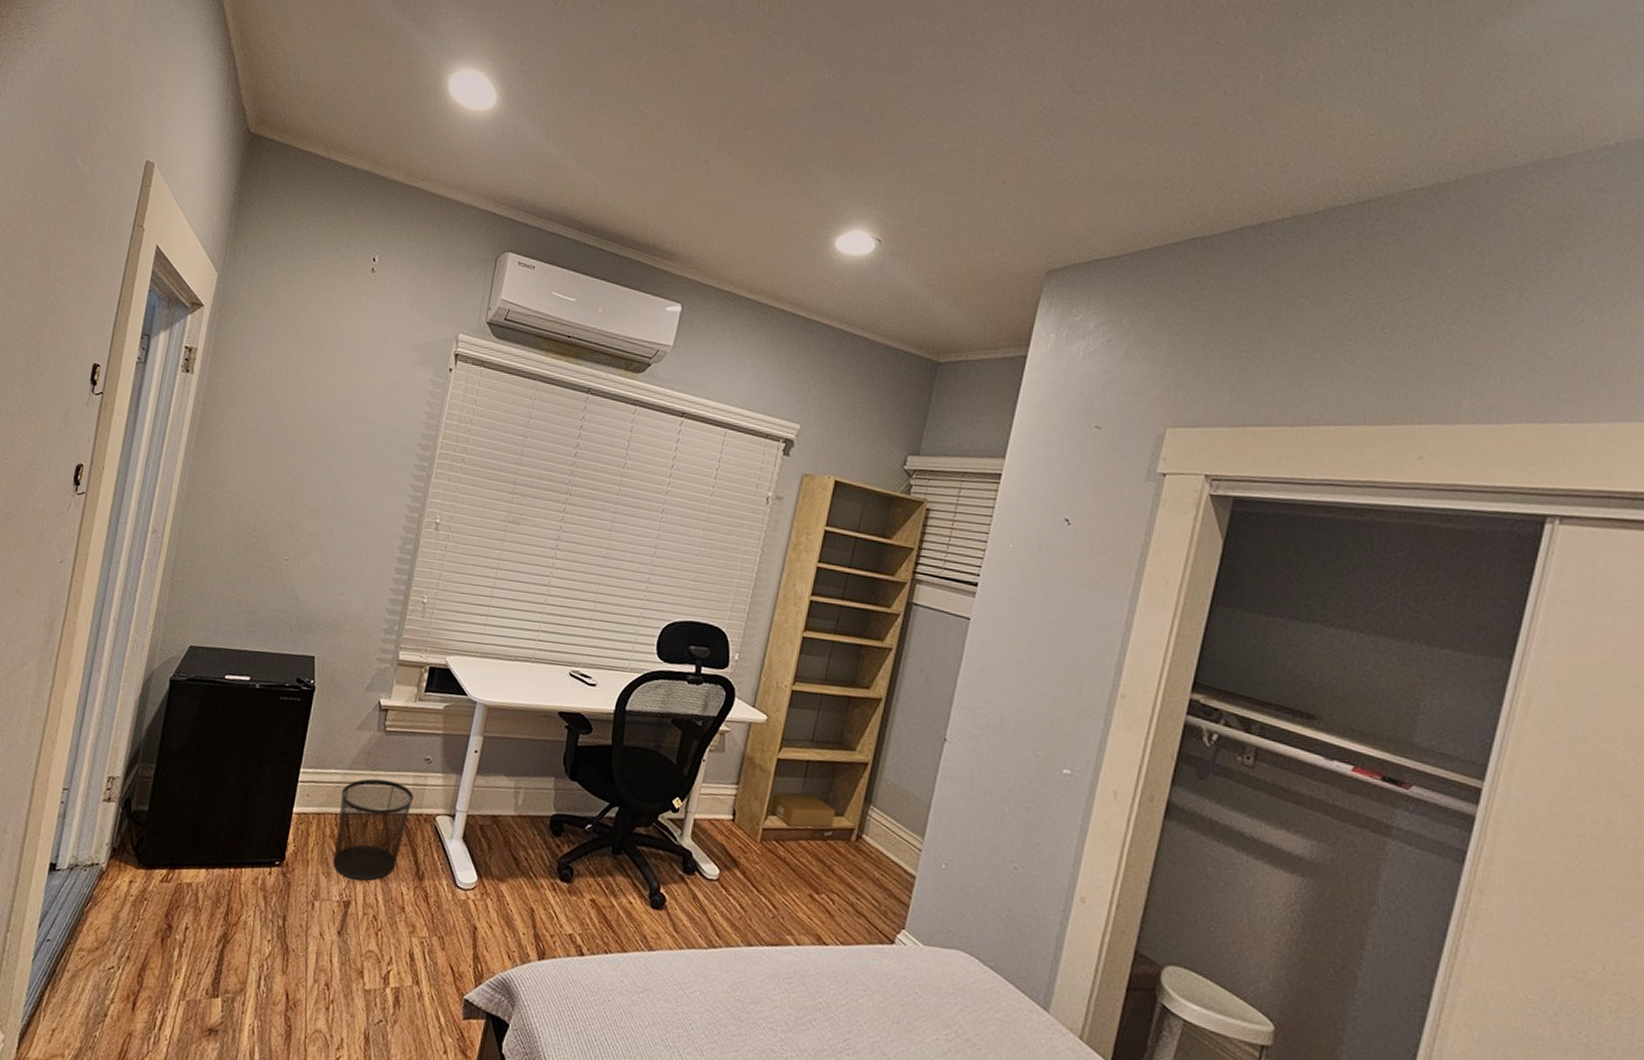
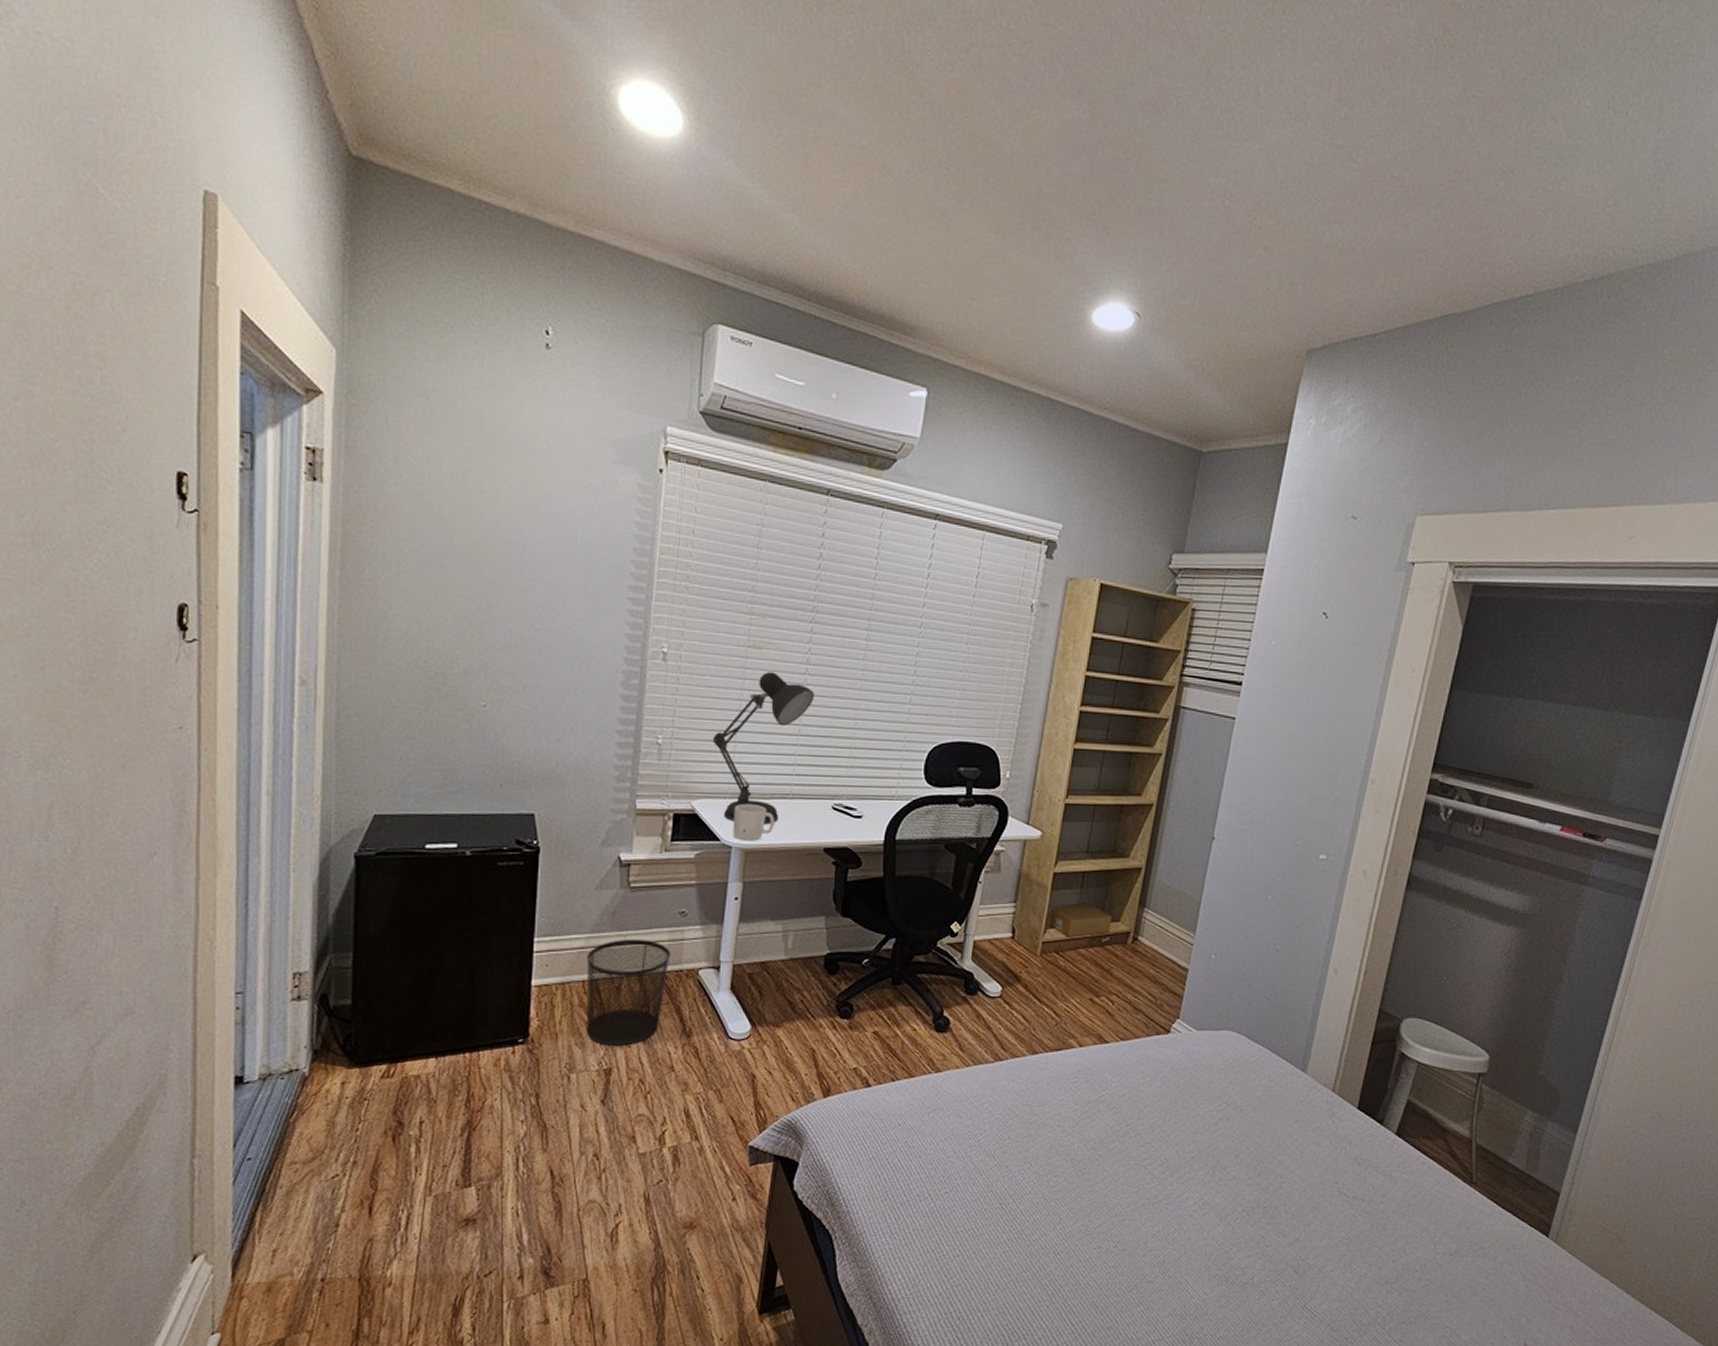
desk lamp: none [469,545,563,685] -> present [712,672,815,825]
mug: none [478,663,517,699] -> present [732,803,775,841]

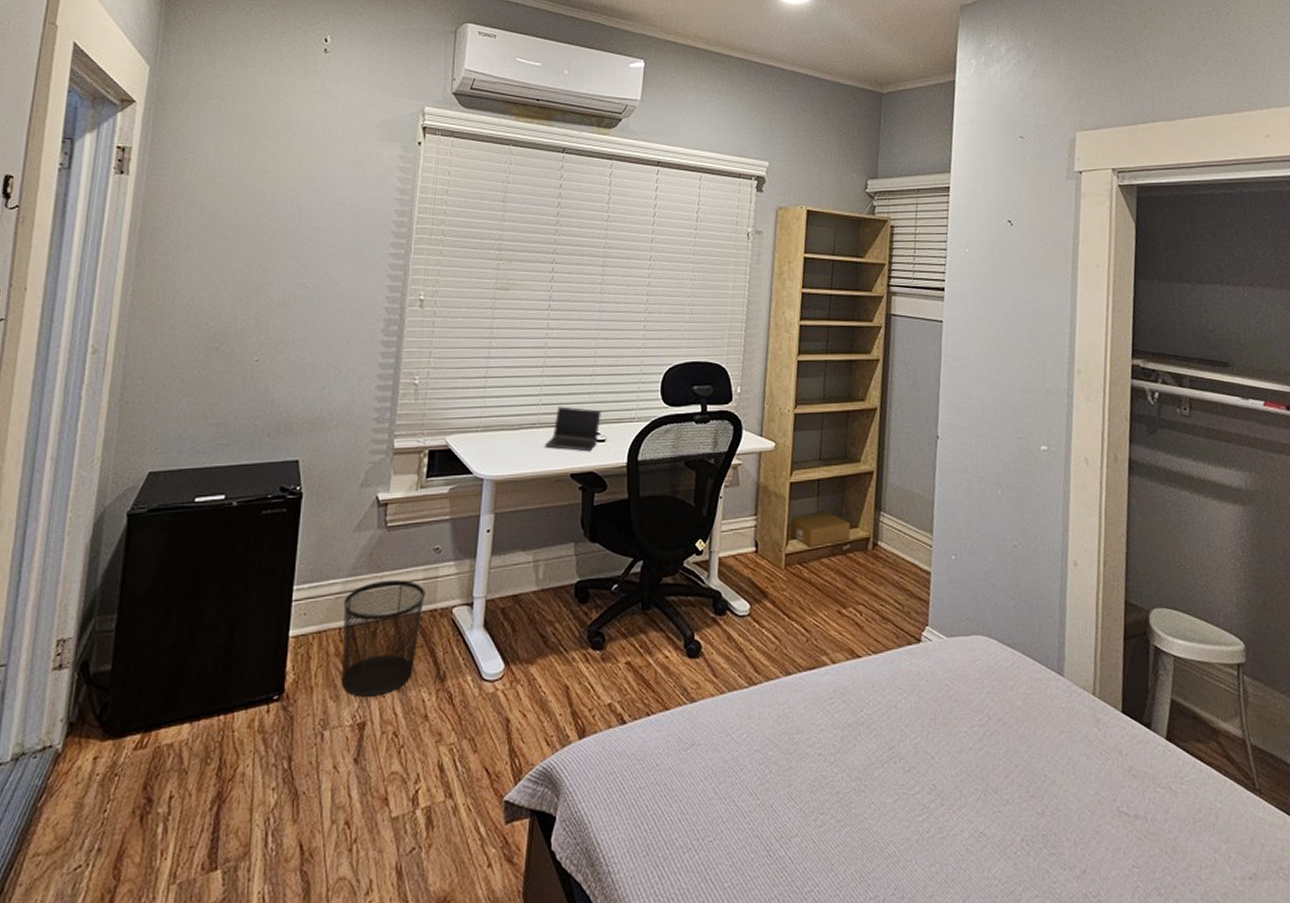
desk lamp: present [712,672,815,825] -> none [464,310,558,455]
mug: present [732,803,775,841] -> none [484,435,523,472]
laptop computer: none [798,778,859,827] -> present [545,406,601,452]

